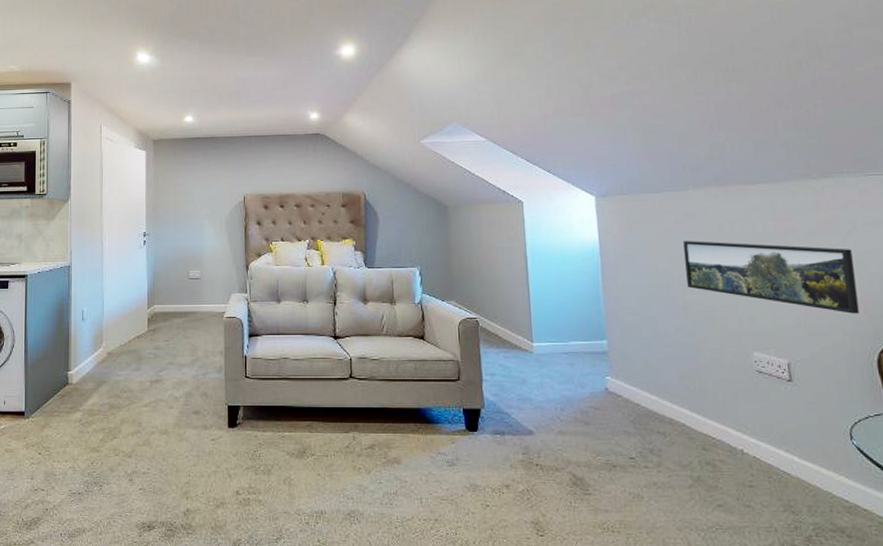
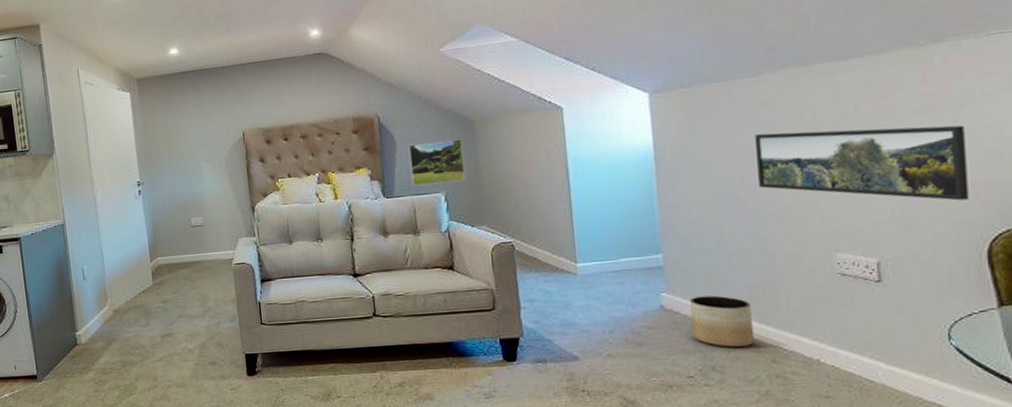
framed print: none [389,221,439,260] -> present [408,139,466,186]
planter: none [630,382,686,434] -> present [689,295,754,348]

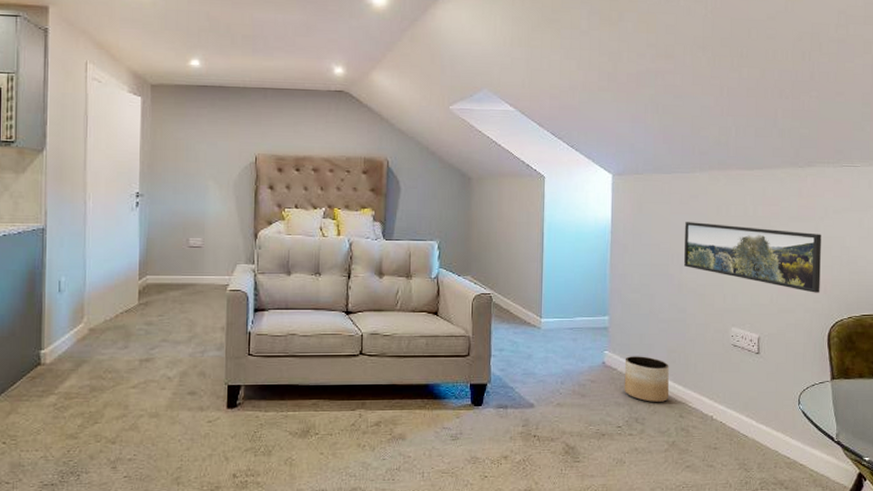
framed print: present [408,139,466,186] -> none [410,191,459,232]

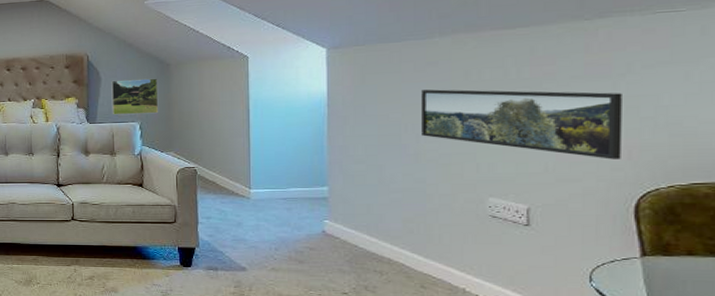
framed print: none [410,191,459,232] -> present [111,78,159,115]
planter: present [624,356,669,403] -> none [349,226,405,273]

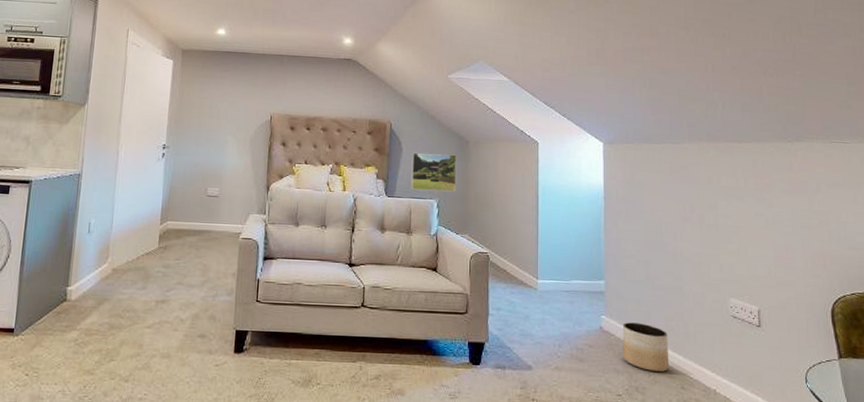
planter: none [349,226,405,273] -> present [622,322,669,373]
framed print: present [421,89,622,160] -> none [677,191,819,267]

